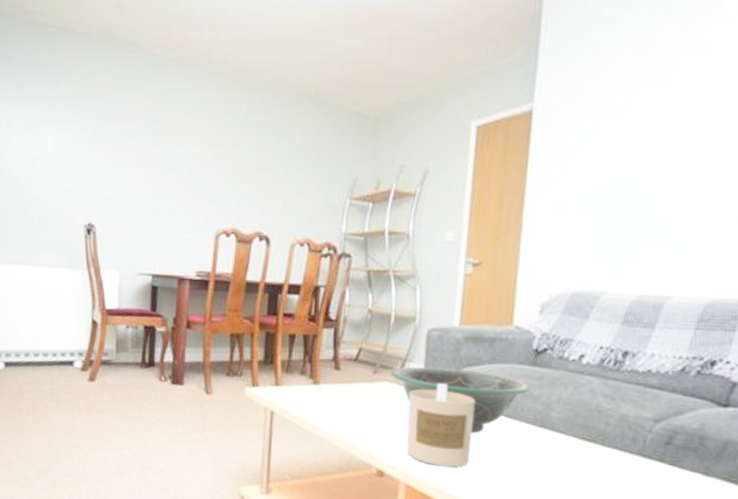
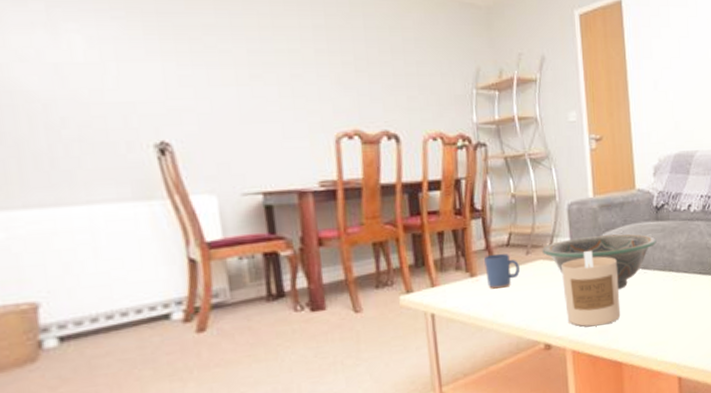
mug: none [329,366,364,402] -> present [484,253,520,289]

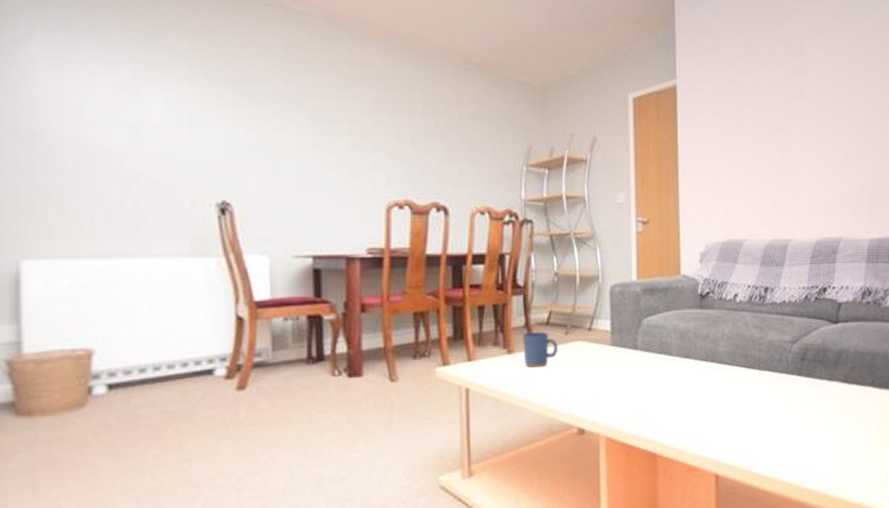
decorative bowl: present [542,234,657,289] -> none [582,320,700,377]
candle: present [561,251,621,327] -> none [600,335,658,414]

